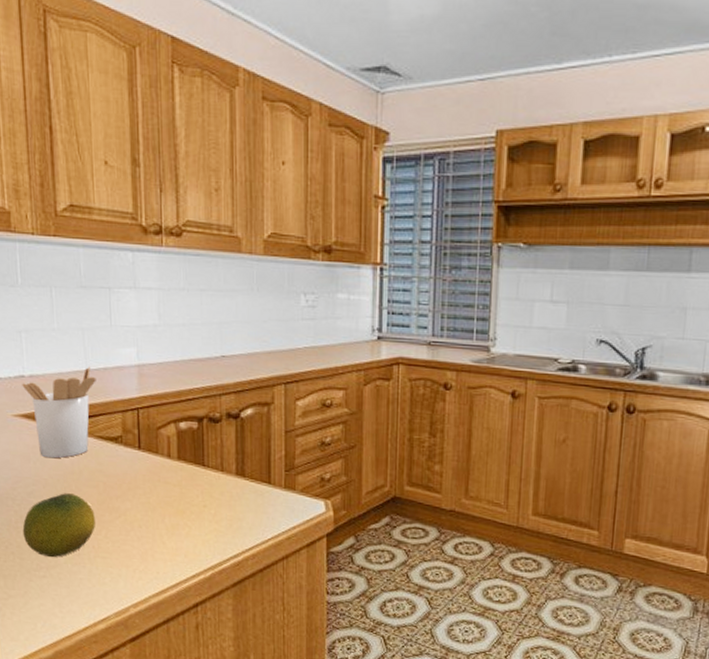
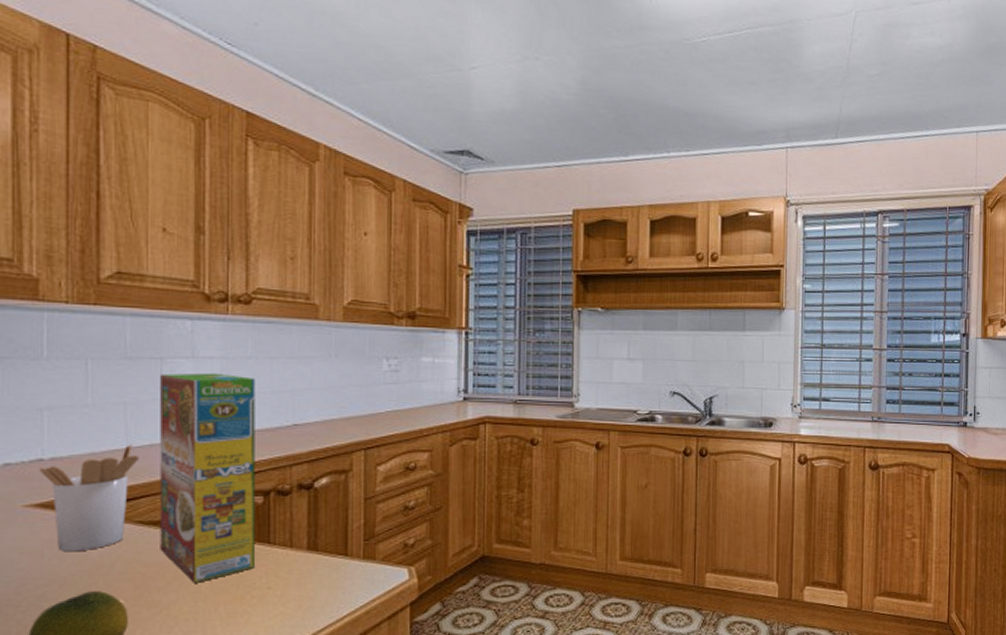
cereal box: none [109,302,192,495] -> present [160,372,255,583]

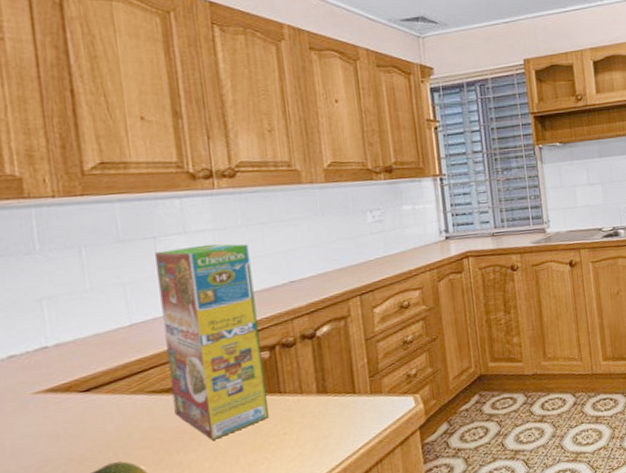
utensil holder: present [39,443,139,552] -> none [44,320,144,431]

